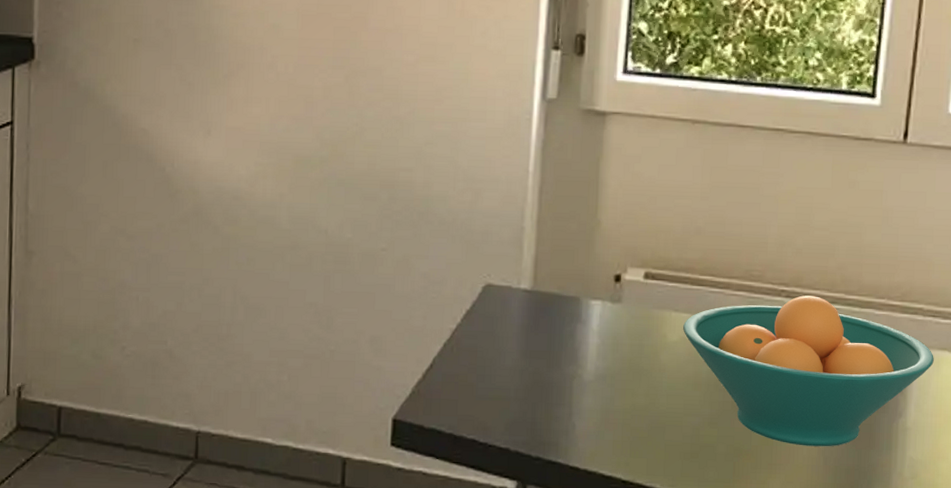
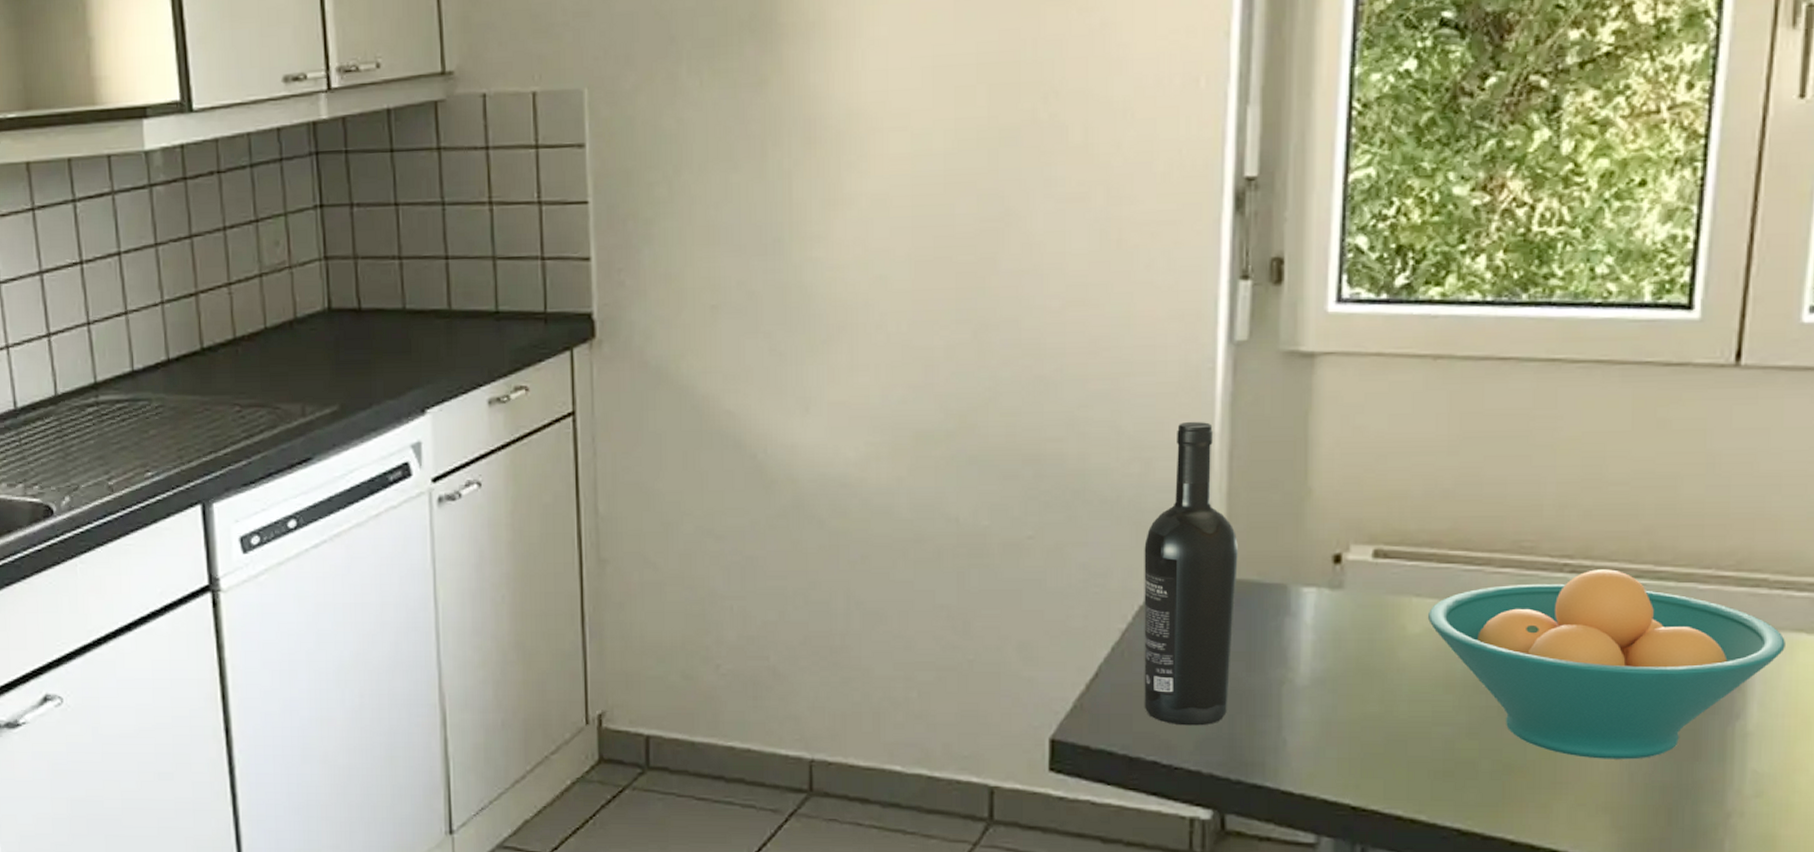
wine bottle: none [467,161,544,411] -> present [1144,421,1238,726]

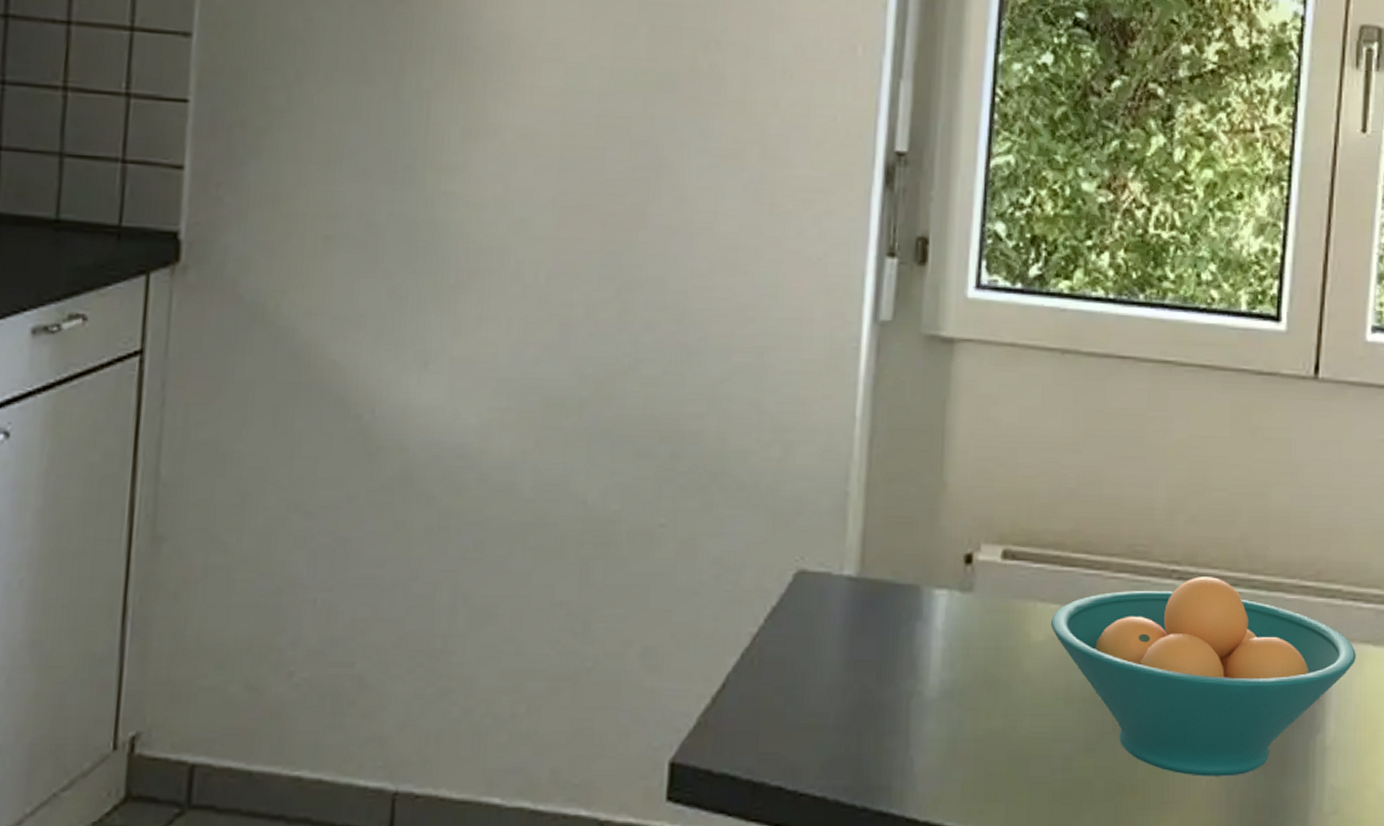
wine bottle: present [1144,421,1238,726] -> none [771,403,874,745]

